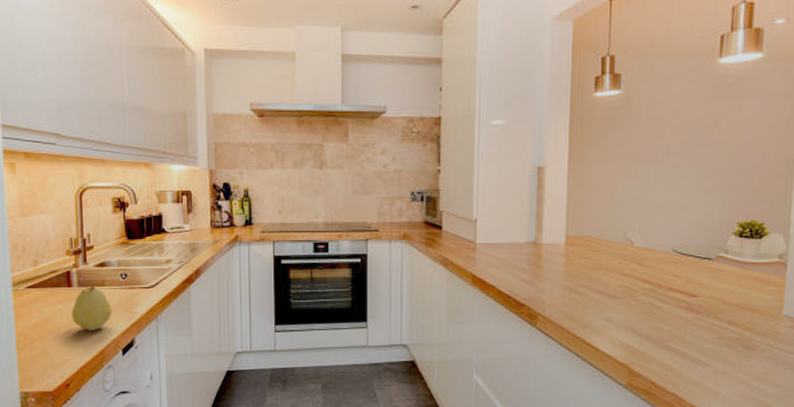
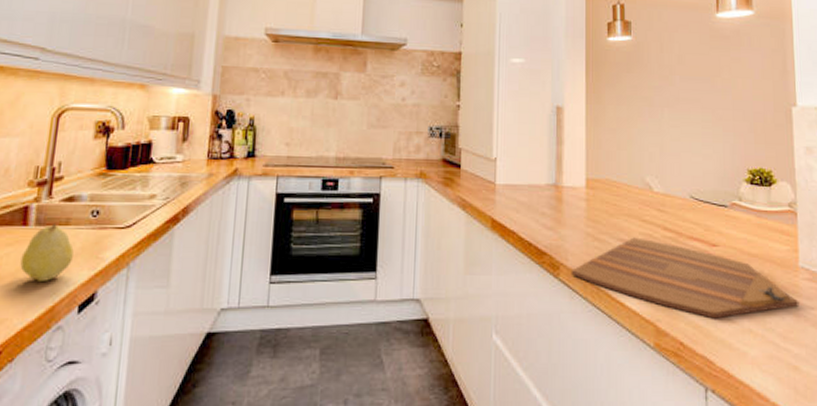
cutting board: none [548,289,778,362] -> present [571,237,799,319]

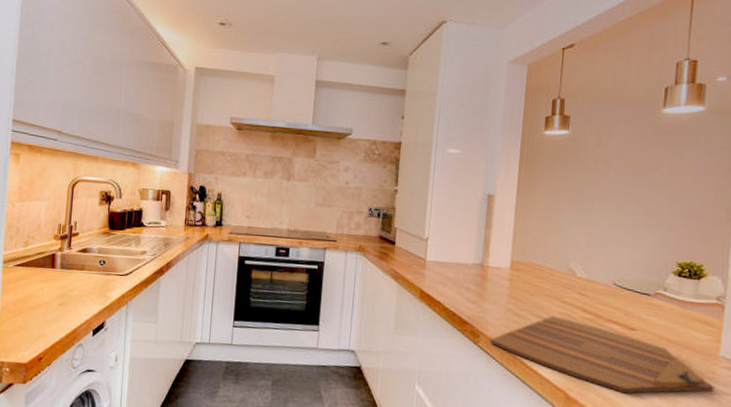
fruit: present [20,222,74,283] -> none [51,267,88,311]

